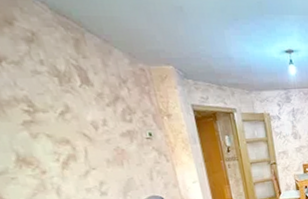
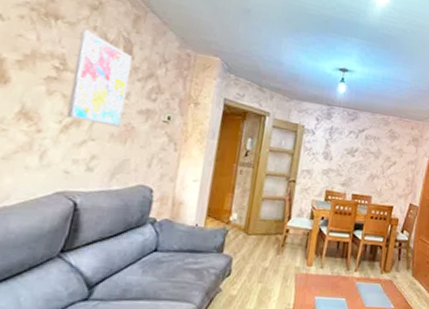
wall art: none [29,65,111,155] -> present [65,29,133,127]

